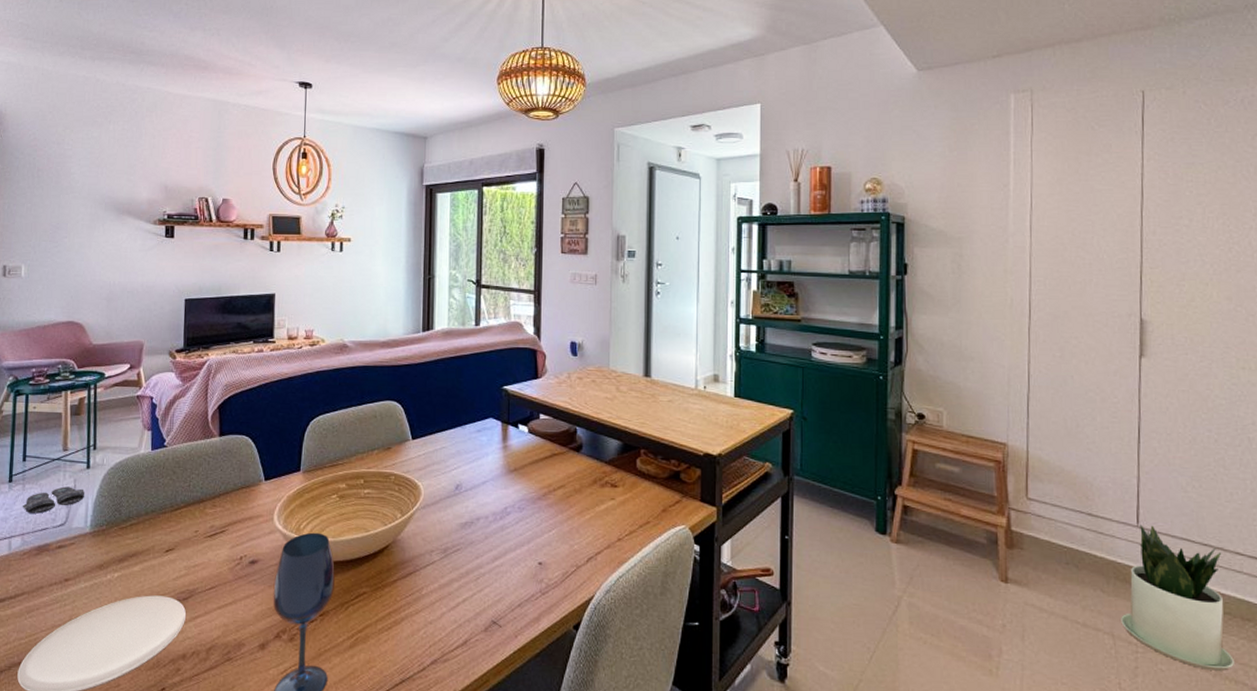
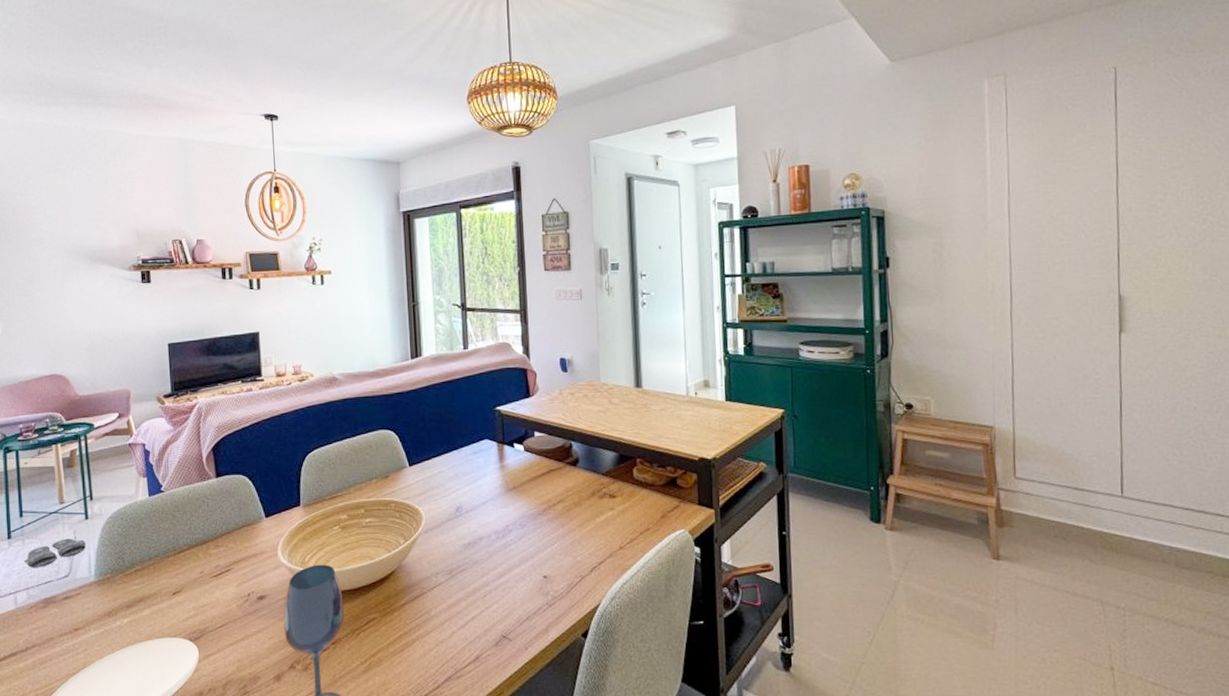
planter: present [1121,524,1236,671] -> none [1109,494,1218,627]

